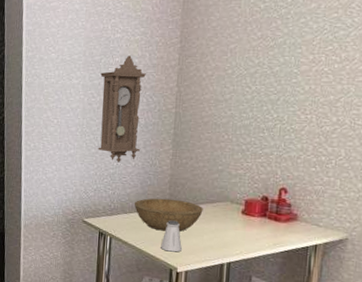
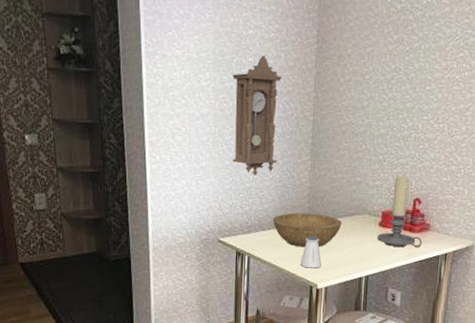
candle holder: none [239,165,289,237] -> present [377,176,422,248]

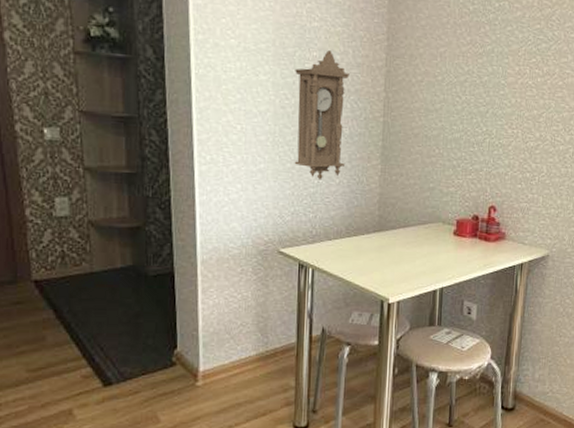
bowl: present [272,212,342,247] -> none [339,220,415,258]
saltshaker: present [300,235,322,269] -> none [370,245,393,281]
candle holder: present [377,176,422,248] -> none [451,182,498,258]

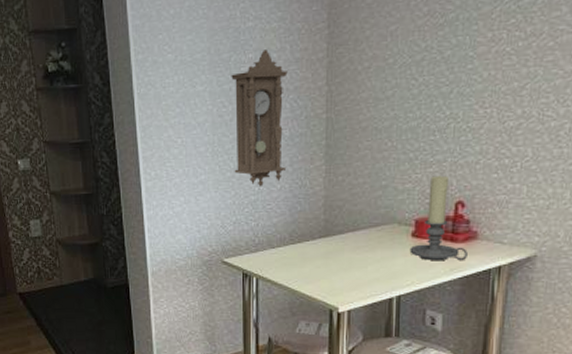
candle holder: none [451,182,498,258] -> present [409,175,468,261]

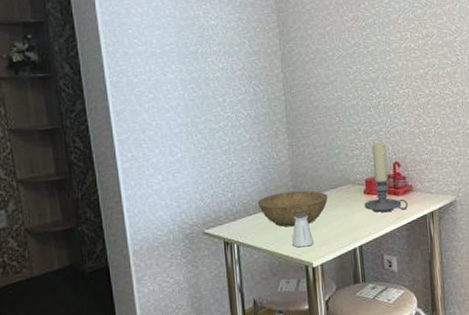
pendulum clock: present [231,50,288,187] -> none [199,44,256,161]
bowl: none [282,226,366,265] -> present [257,190,328,227]
saltshaker: none [317,251,342,289] -> present [292,213,314,248]

